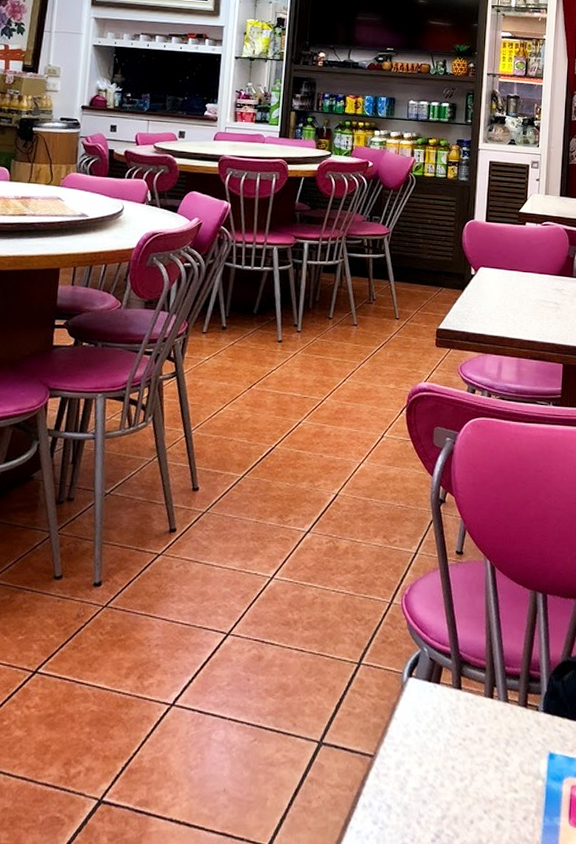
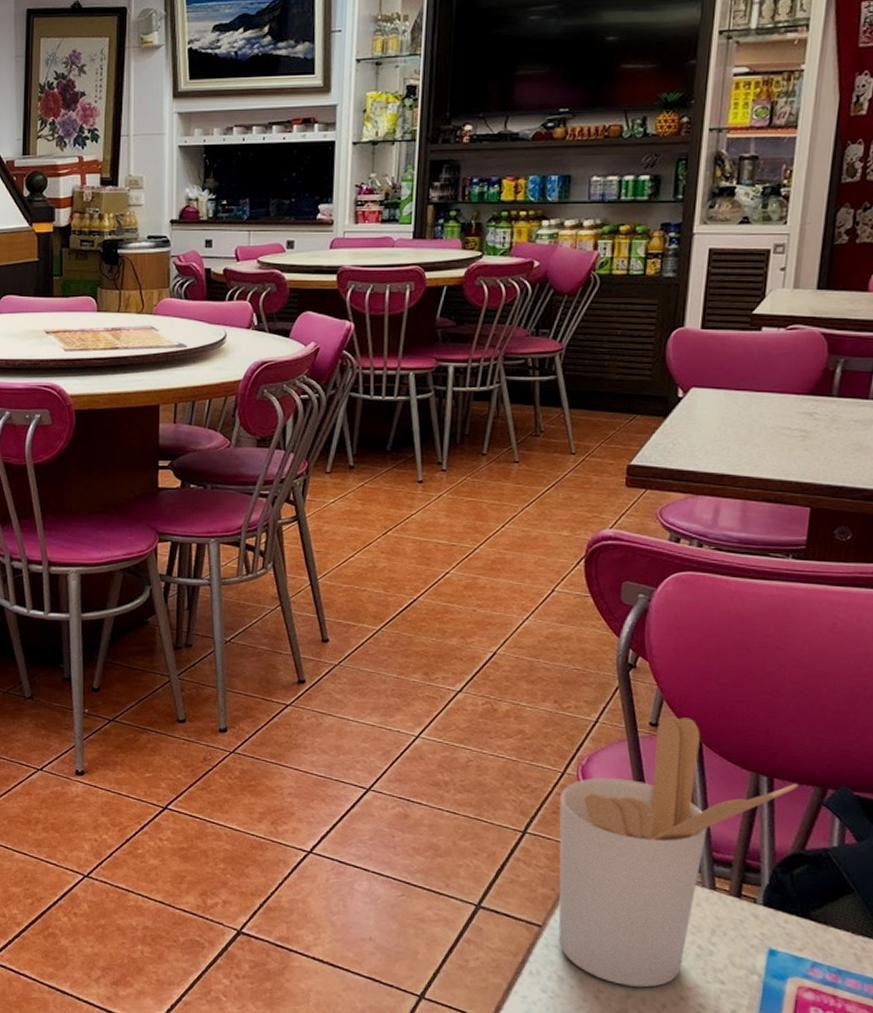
utensil holder: none [387,545,564,806] -> present [558,716,798,988]

